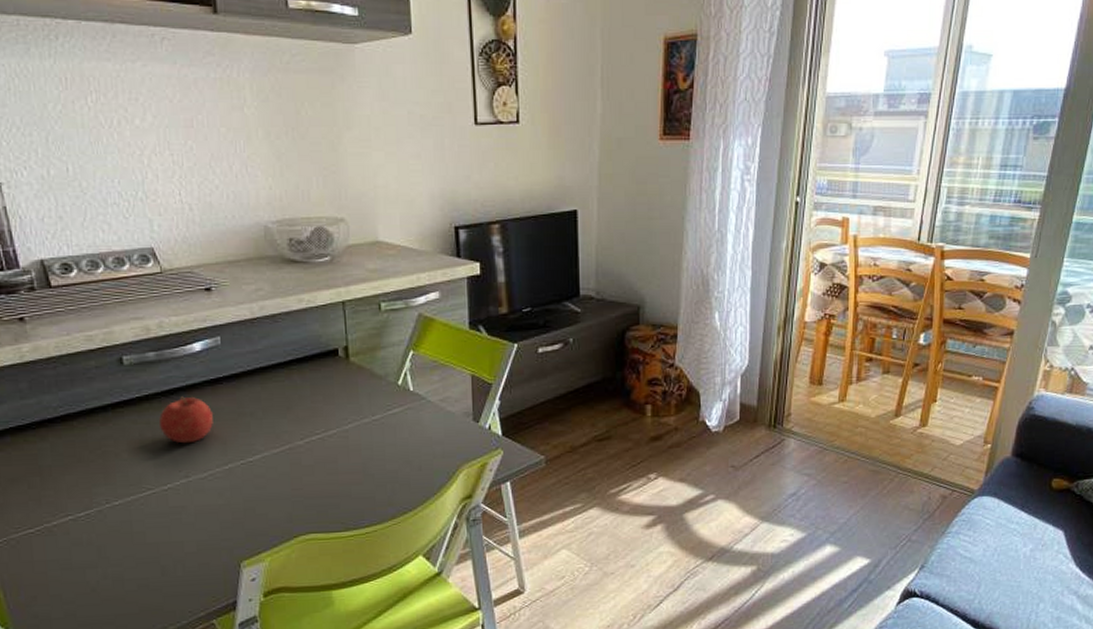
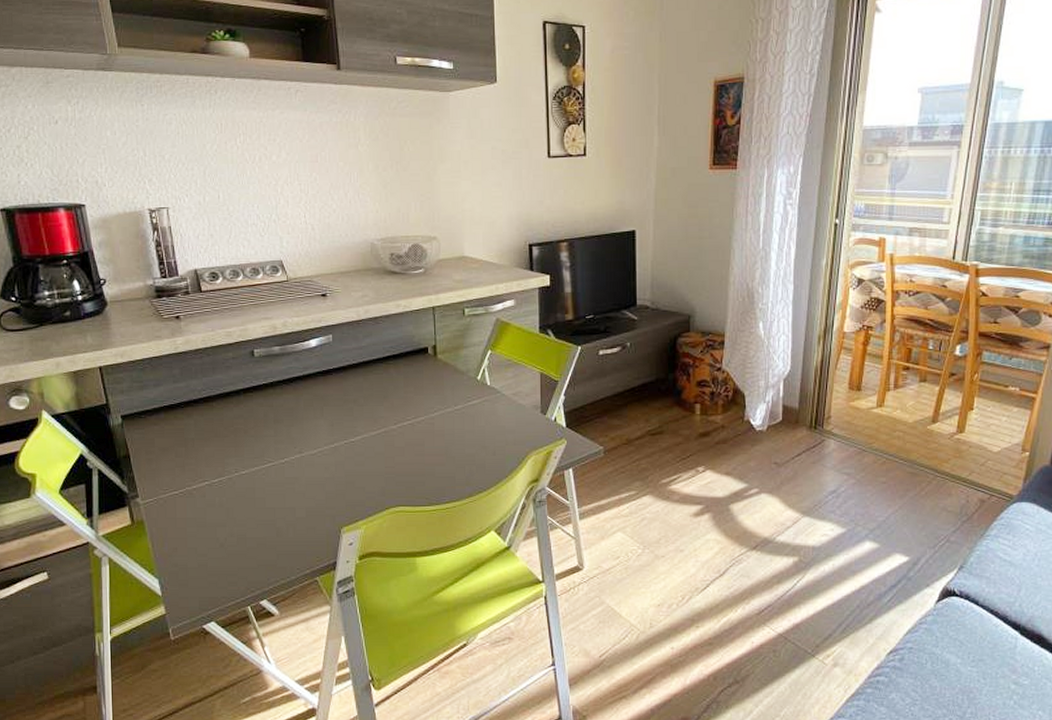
fruit: present [159,396,213,444] -> none [281,384,323,424]

